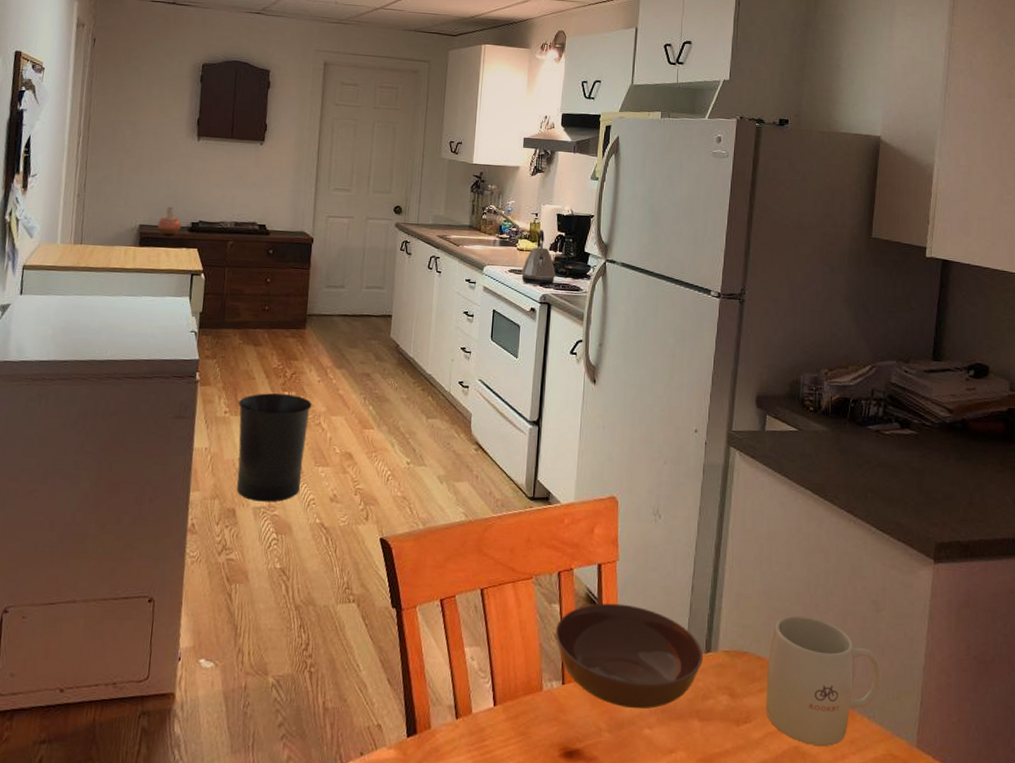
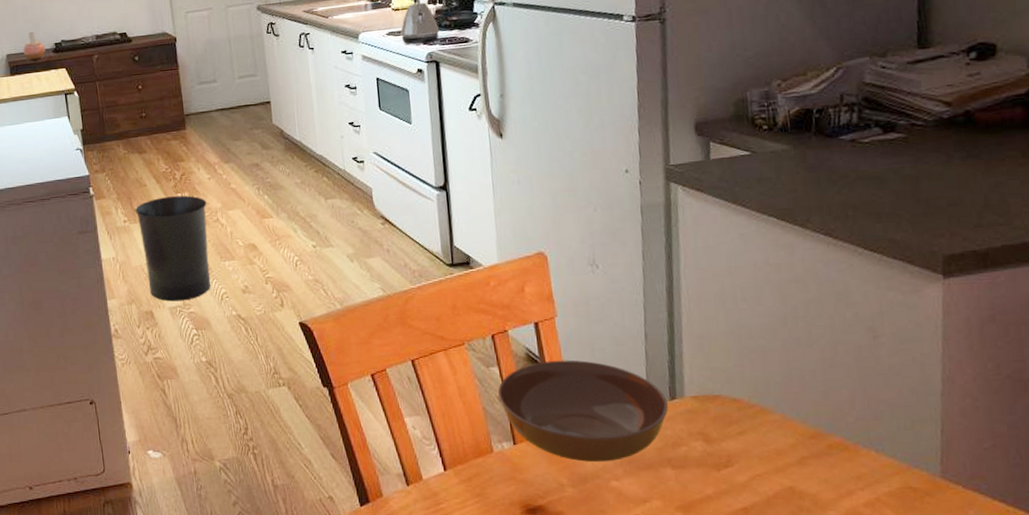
mug: present [765,615,882,746] -> none [745,351,889,484]

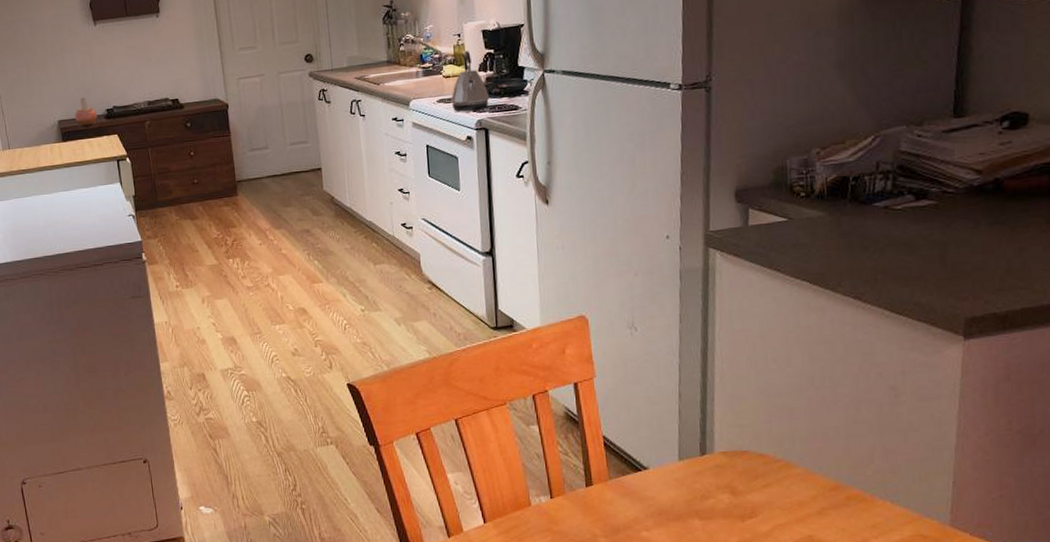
waste bin: present [135,195,211,302] -> none [187,261,262,364]
bowl: present [497,359,668,463] -> none [536,418,698,515]

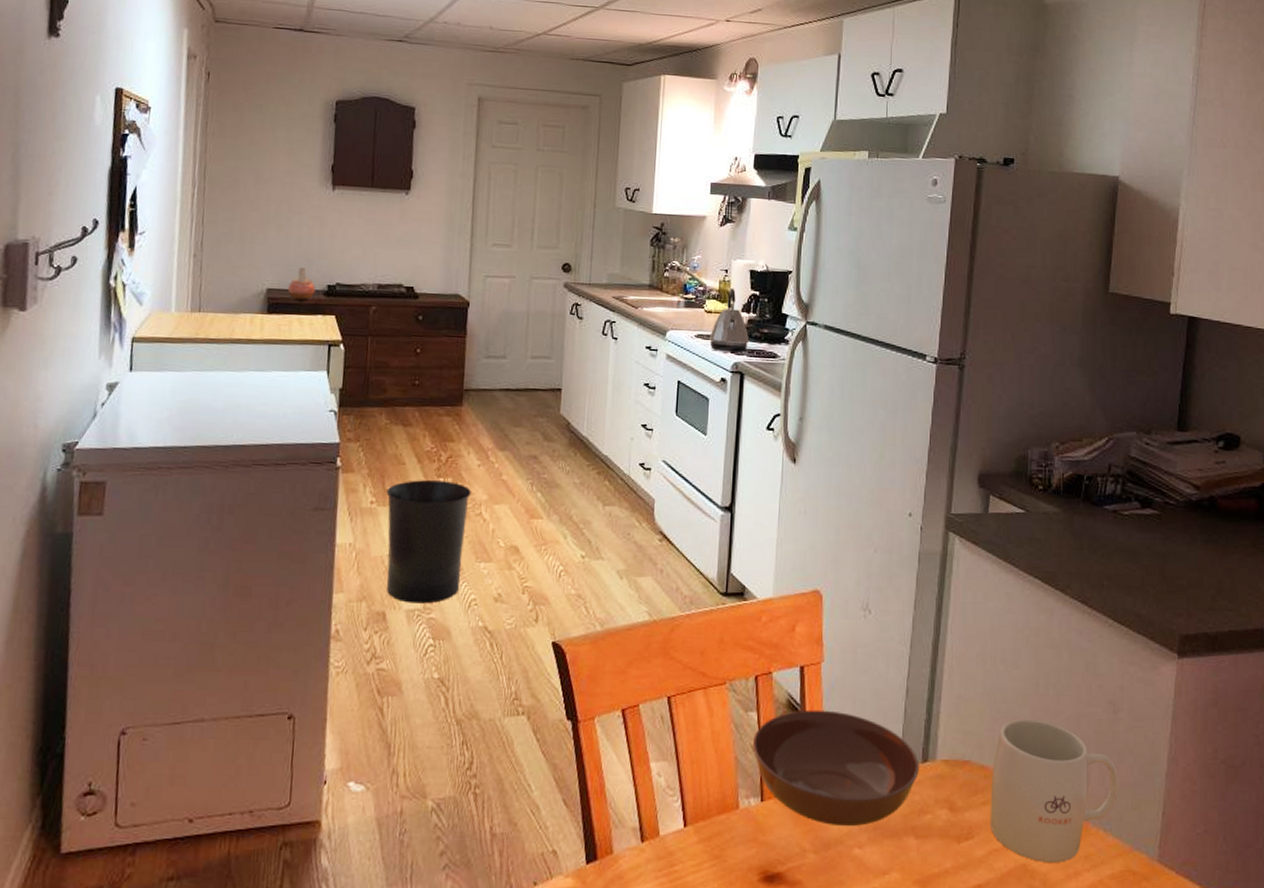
waste bin: none [187,261,262,364] -> present [386,479,471,604]
bowl: none [536,418,698,515] -> present [752,709,919,827]
mug: none [770,409,906,533] -> present [989,719,1120,863]

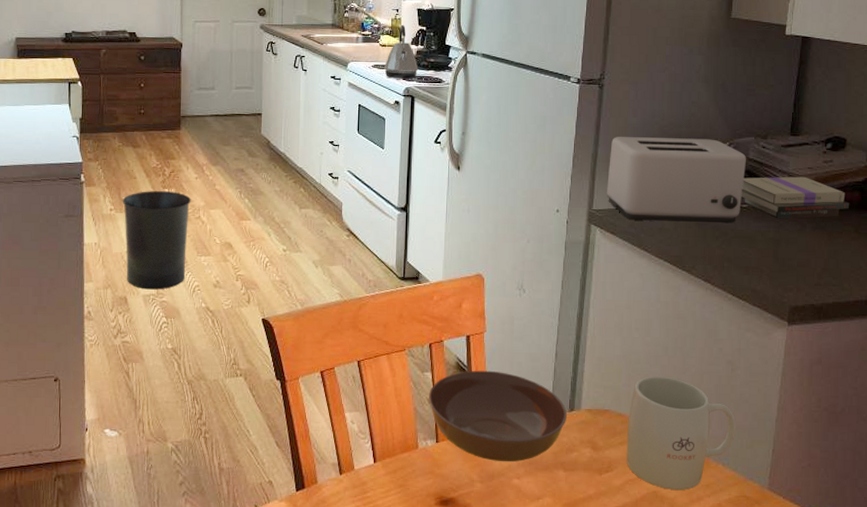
vase: present [288,267,315,301] -> none [33,18,55,47]
toaster: none [968,427,1129,534] -> present [607,137,747,224]
books: none [1122,479,1246,530] -> present [741,176,850,219]

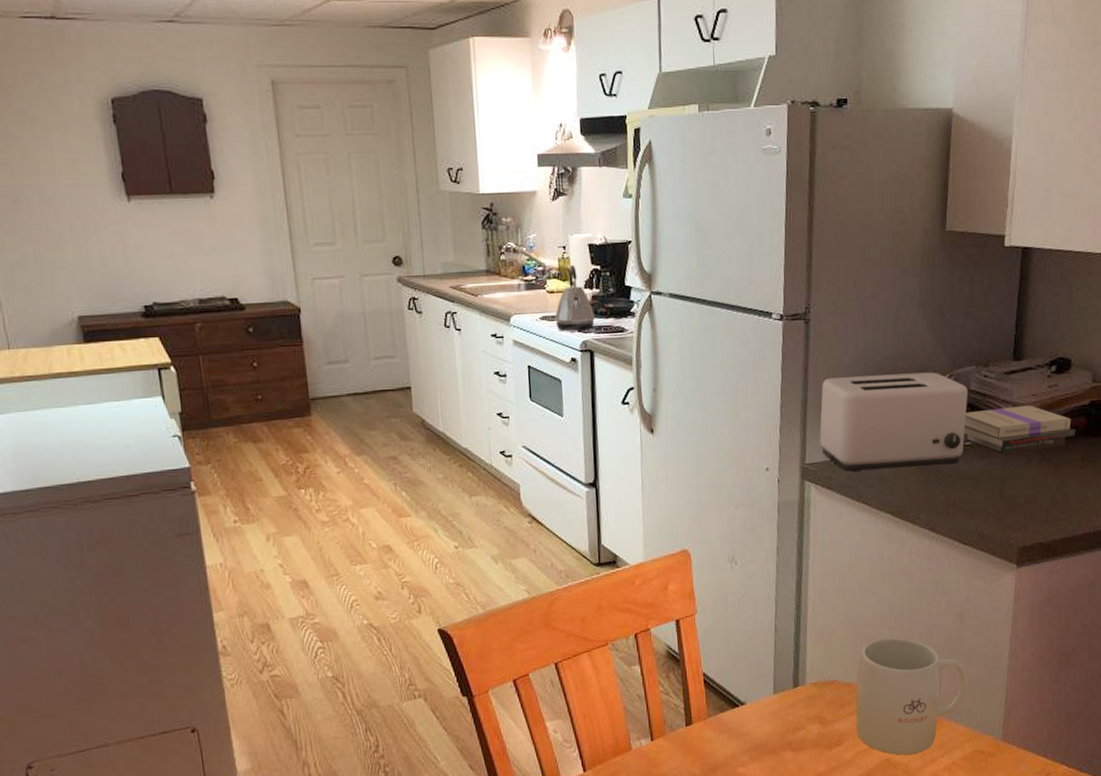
waste bin: present [122,190,191,290] -> none [248,491,339,612]
bowl: present [428,370,567,462] -> none [638,654,791,752]

